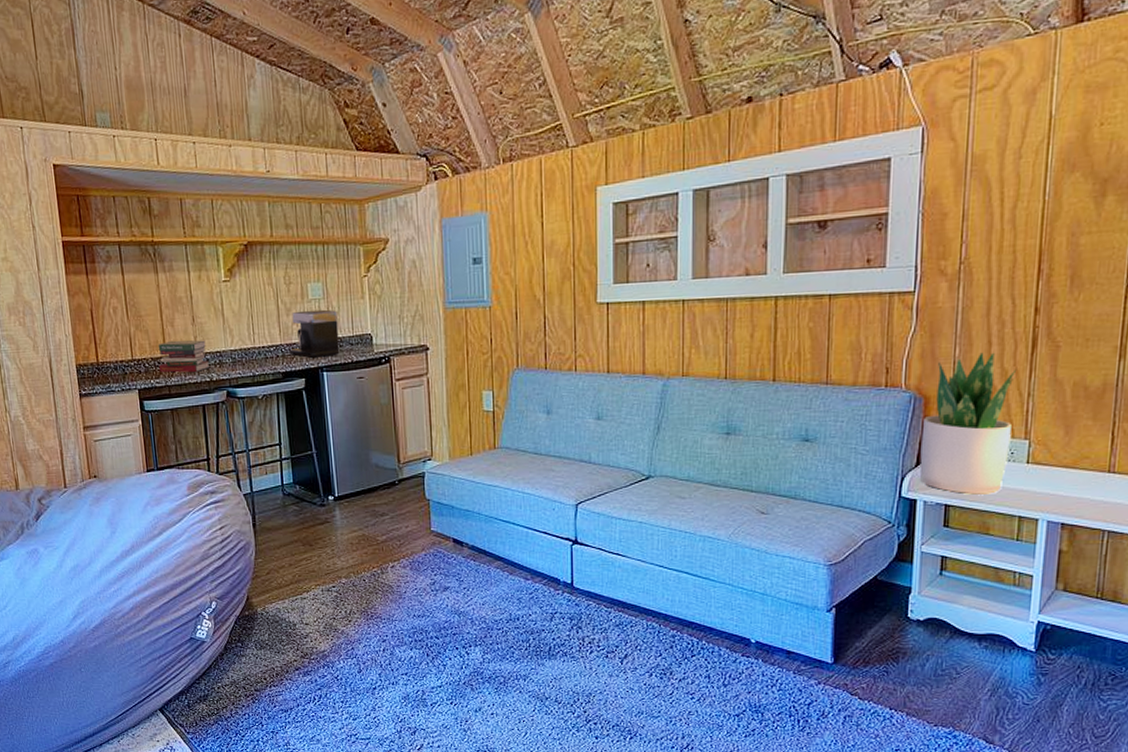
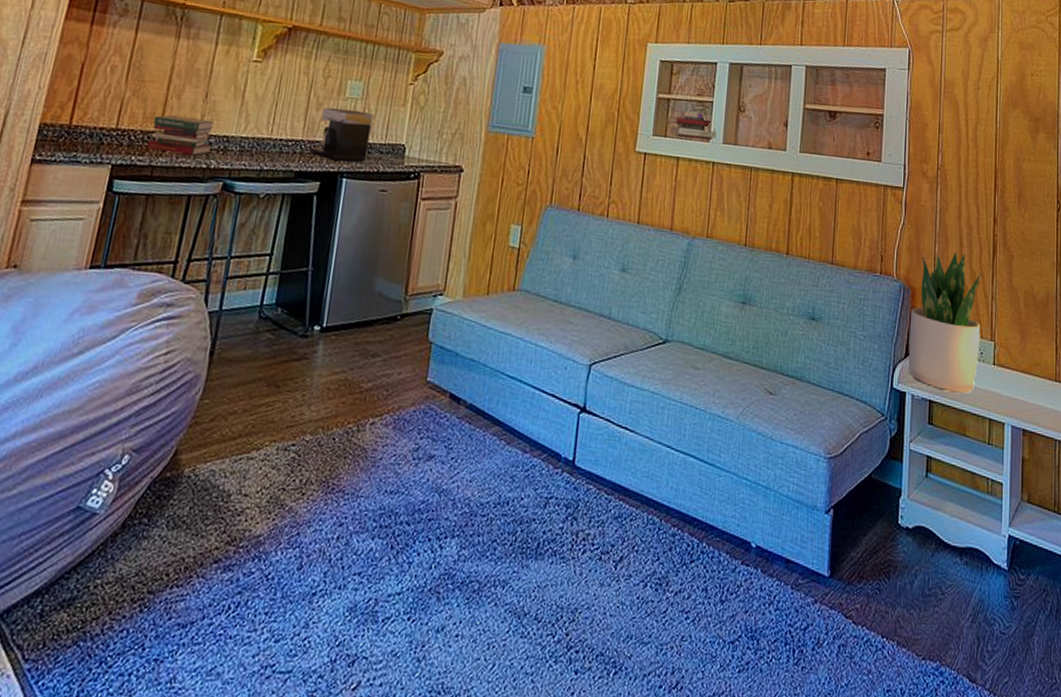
books: none [628,251,684,281] -> present [667,111,717,140]

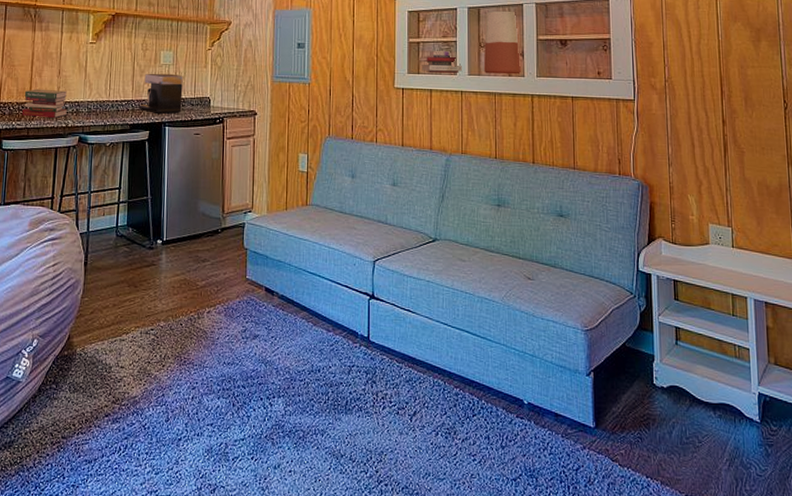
vase: none [741,70,785,148] -> present [483,10,522,75]
planter: present [908,252,983,393] -> none [649,152,718,273]

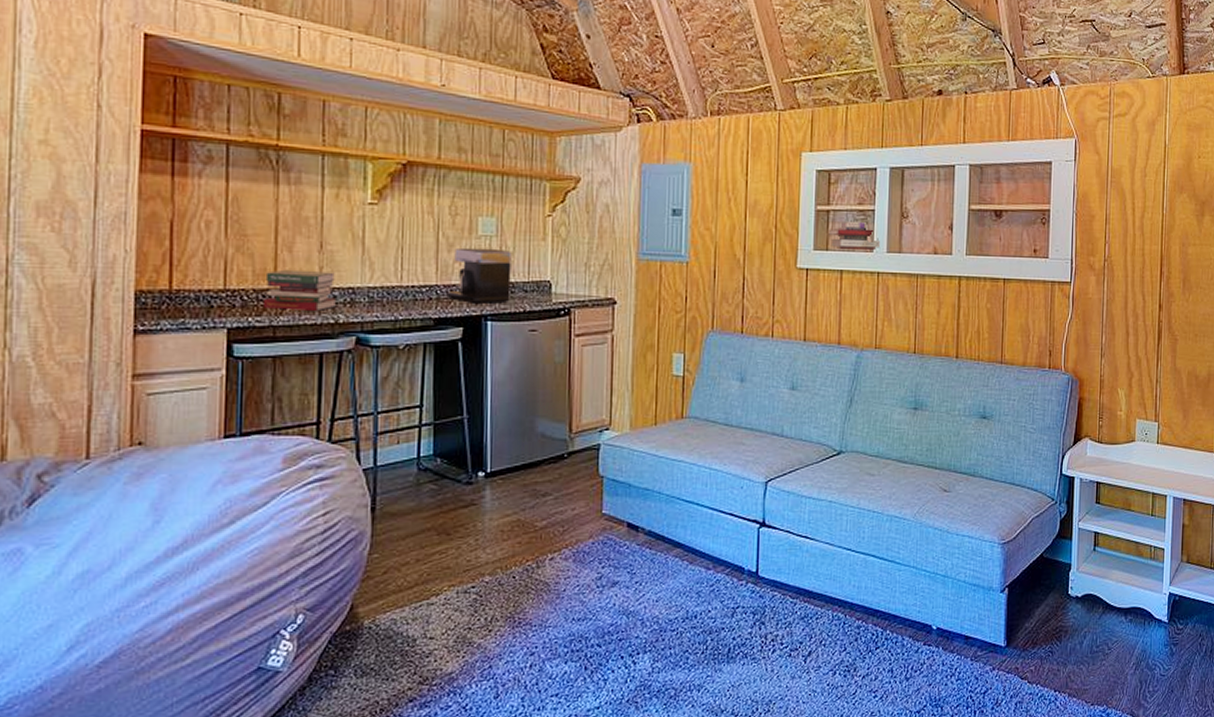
vase: present [483,10,522,75] -> none [905,173,949,252]

